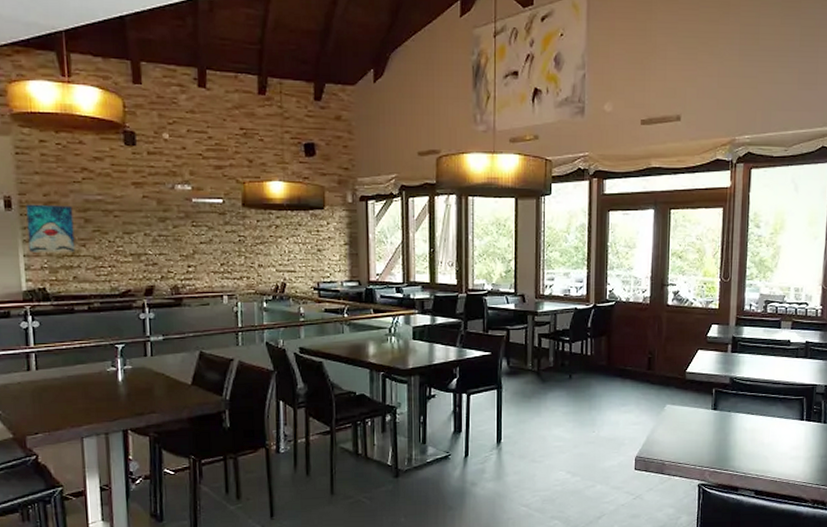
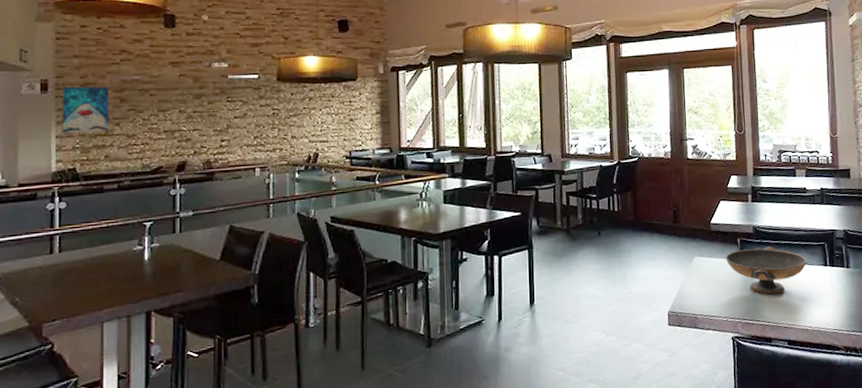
decorative bowl: none [698,398,784,445] -> present [725,246,807,295]

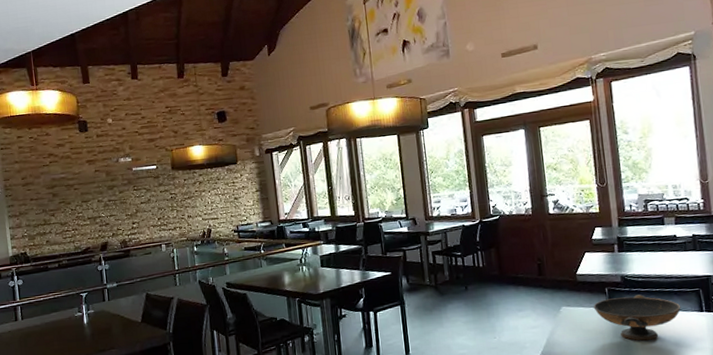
wall art: present [62,86,109,134] -> none [9,184,47,225]

